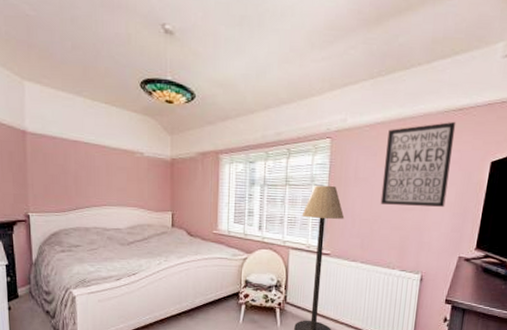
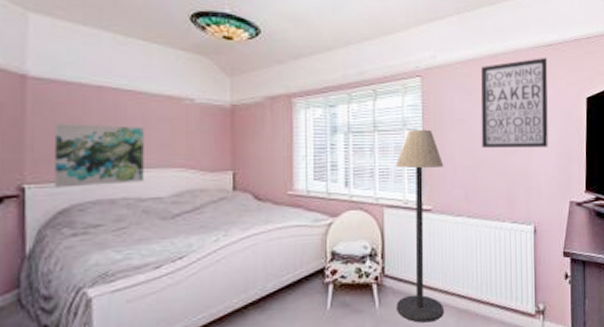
wall art: none [46,169,108,217] -> present [53,123,144,188]

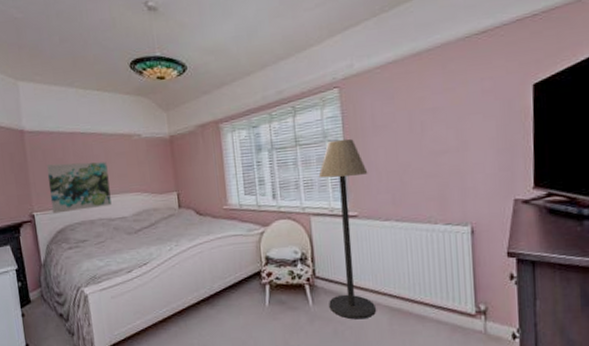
wall art: present [480,57,548,148] -> none [403,46,486,151]

